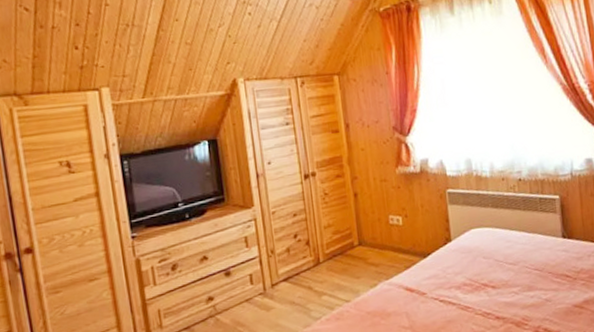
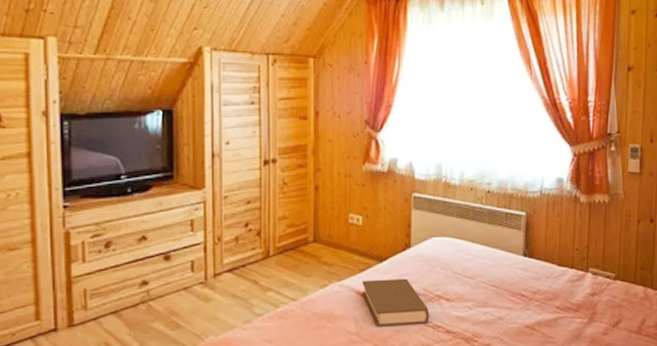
book: none [409,271,479,320] -> present [362,278,430,327]

